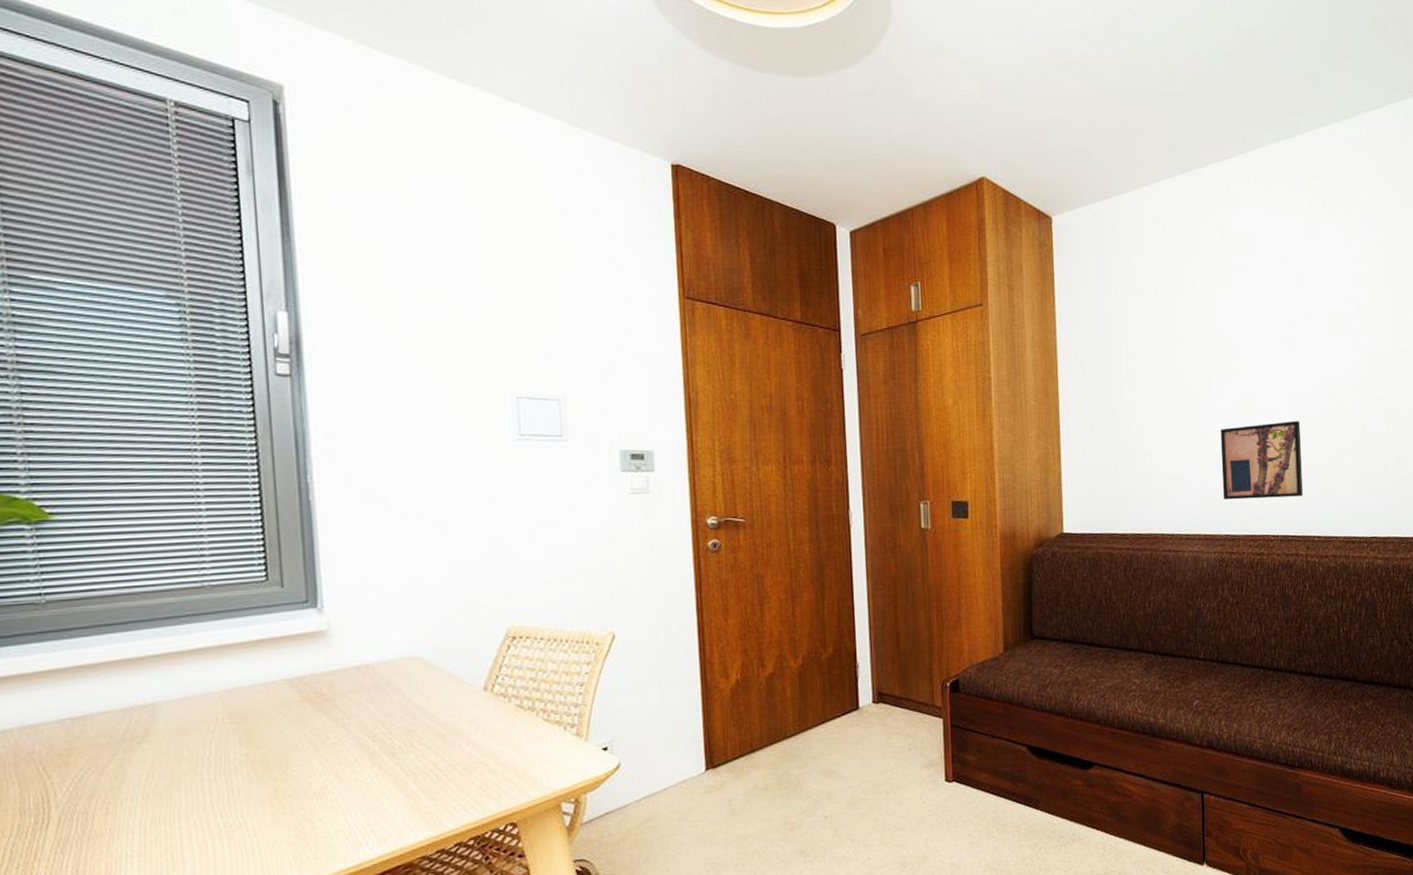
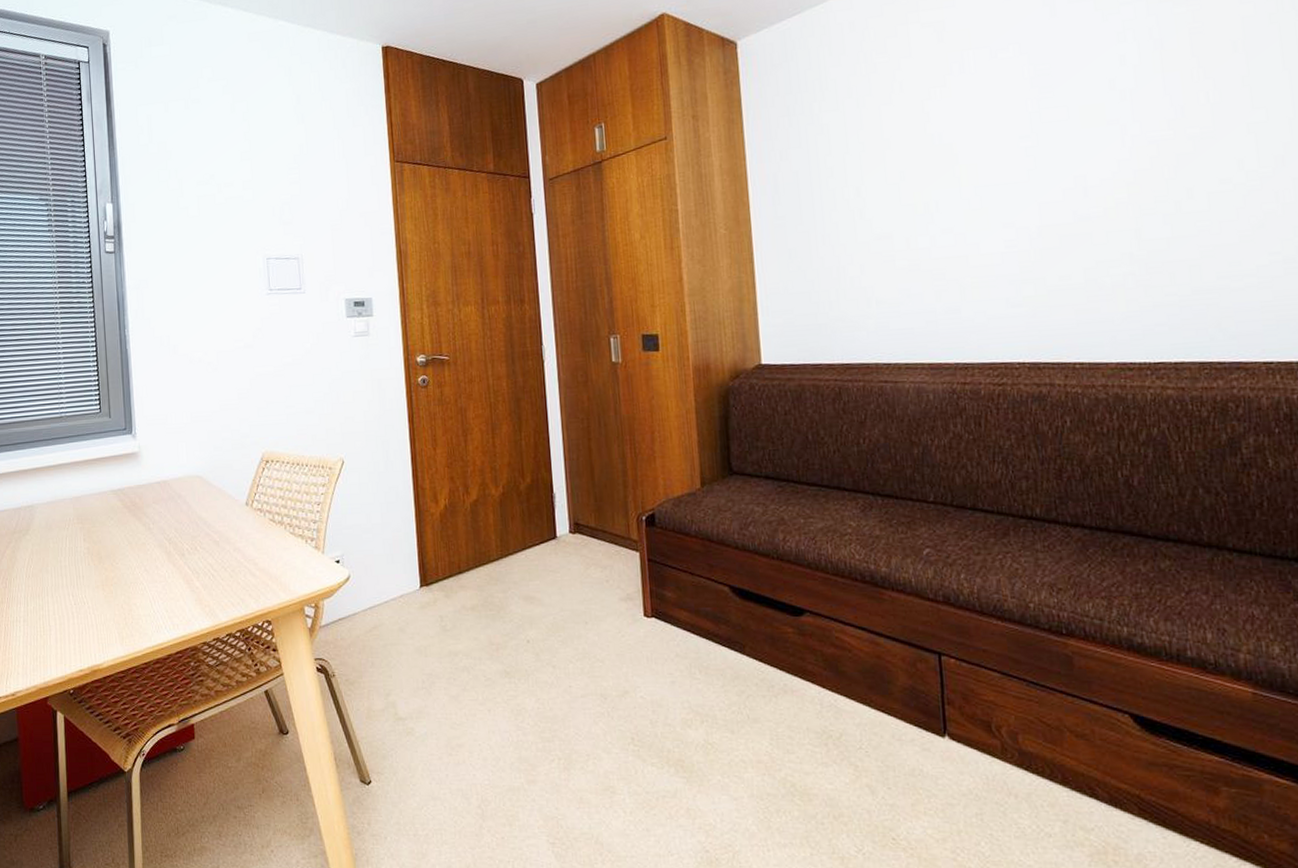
wall art: present [1220,420,1303,500] -> none [943,229,1056,325]

